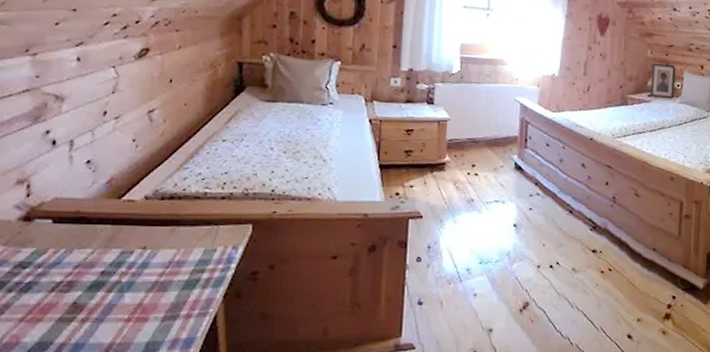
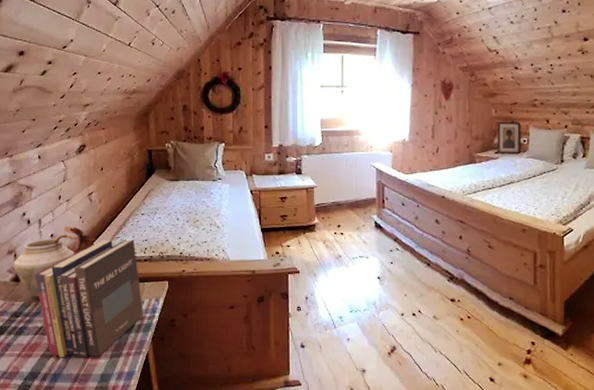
vase: none [24,151,154,246] -> present [13,226,96,300]
books: none [57,169,216,322] -> present [35,239,144,358]

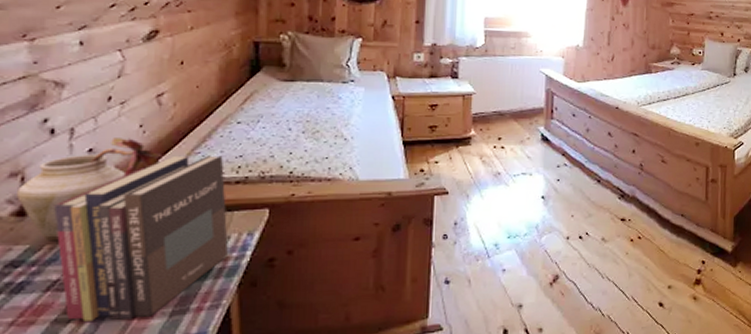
picture frame: present [498,122,521,153] -> none [674,32,697,65]

